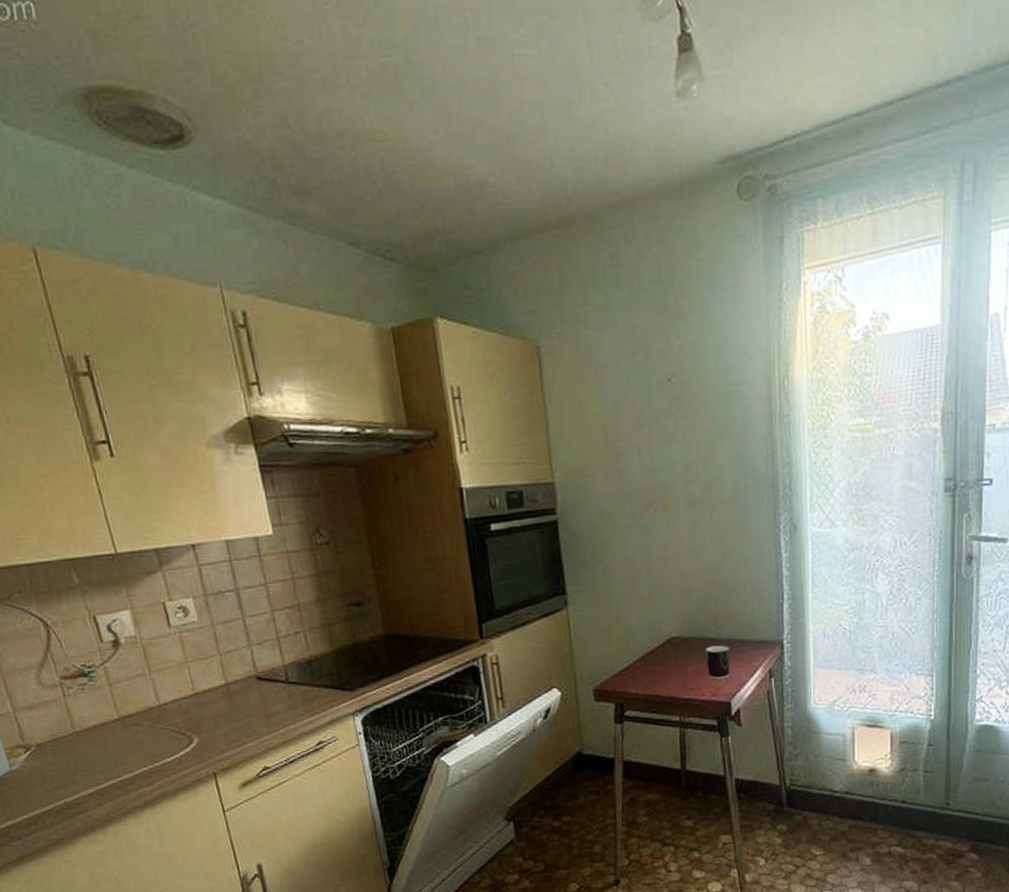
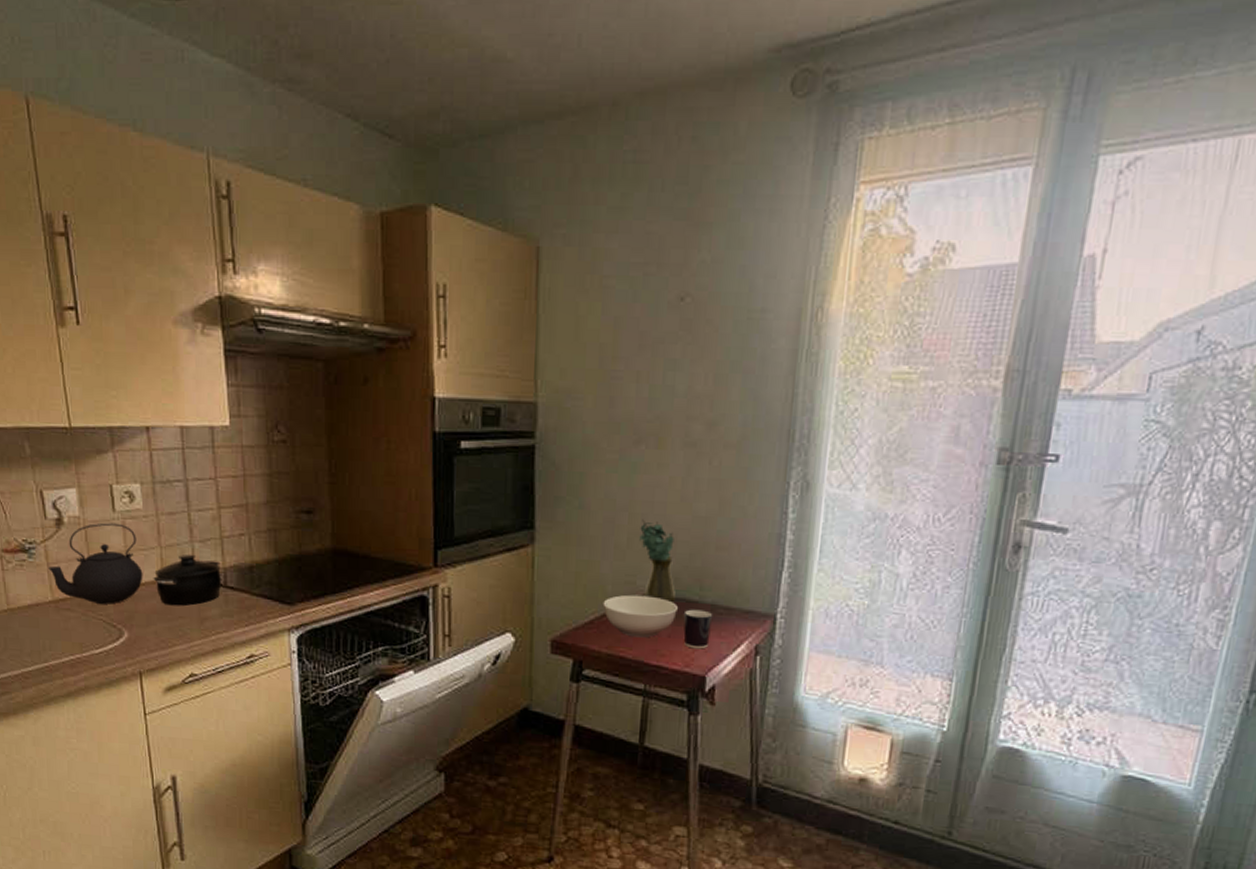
kettle: none [110,637,207,715] -> present [48,523,143,604]
saucepan: none [216,656,284,707] -> present [153,554,221,606]
bowl: none [634,639,700,677] -> present [603,594,679,638]
vase: none [658,573,696,643] -> present [639,519,675,603]

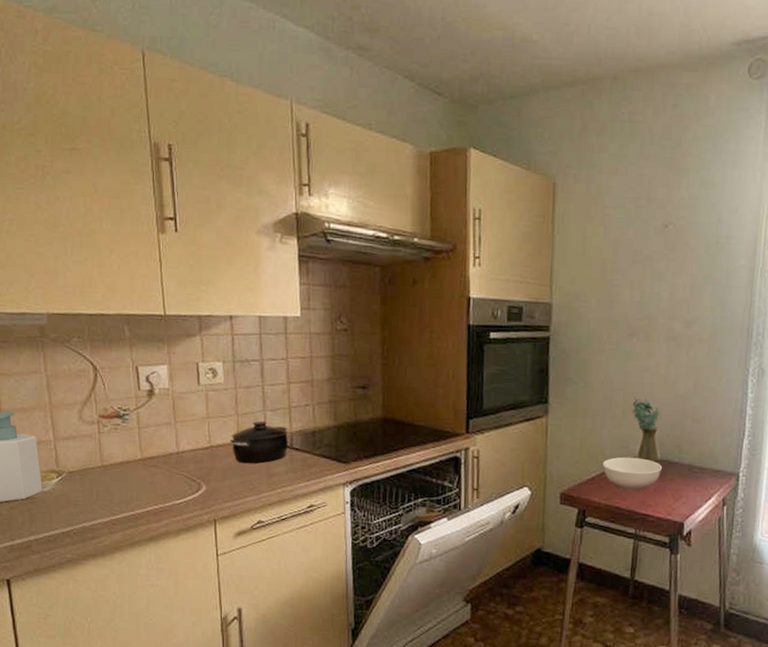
kettle: present [48,523,143,604] -> none [139,394,221,462]
mug: present [683,609,713,650] -> none [666,468,690,501]

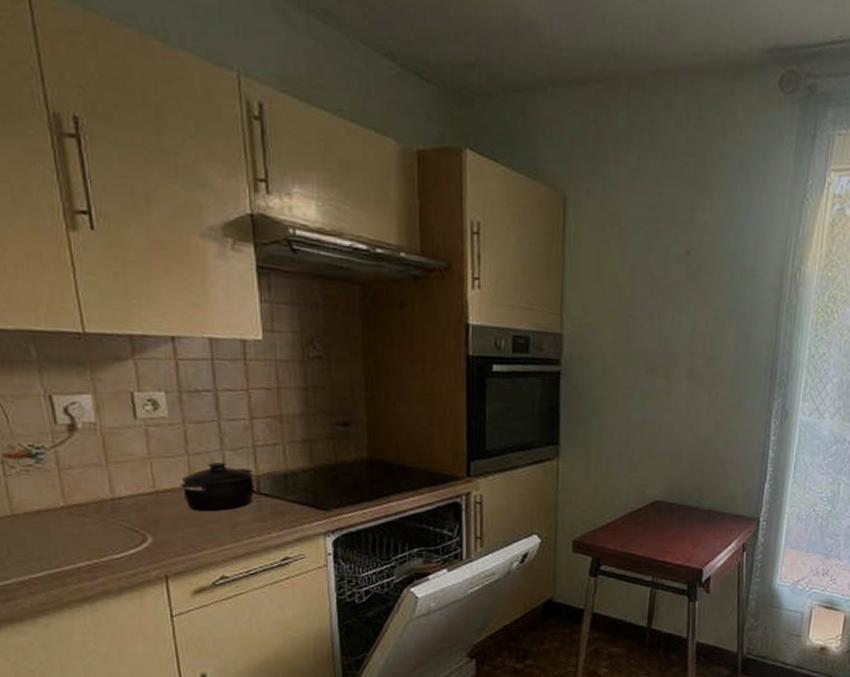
bowl: present [602,457,663,492] -> none [618,502,682,538]
vase: present [632,397,660,464] -> none [650,438,679,509]

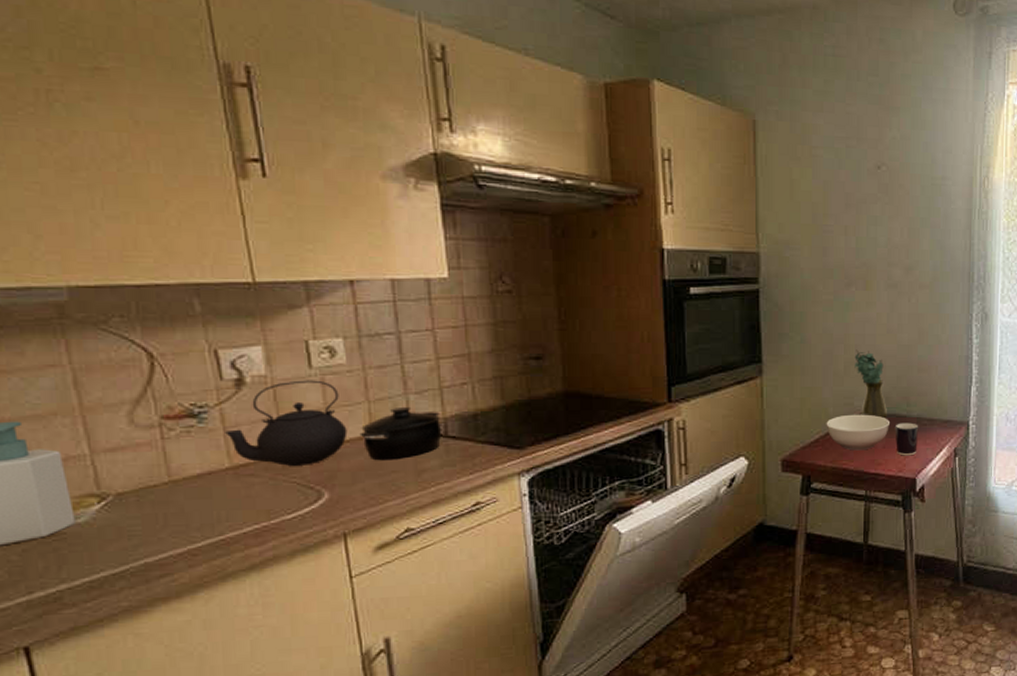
kettle: none [59,429,169,510] -> present [225,380,348,466]
bowl: none [618,502,682,538] -> present [826,414,891,451]
vase: none [650,438,679,509] -> present [854,349,887,419]
mug: none [685,514,710,547] -> present [894,422,919,456]

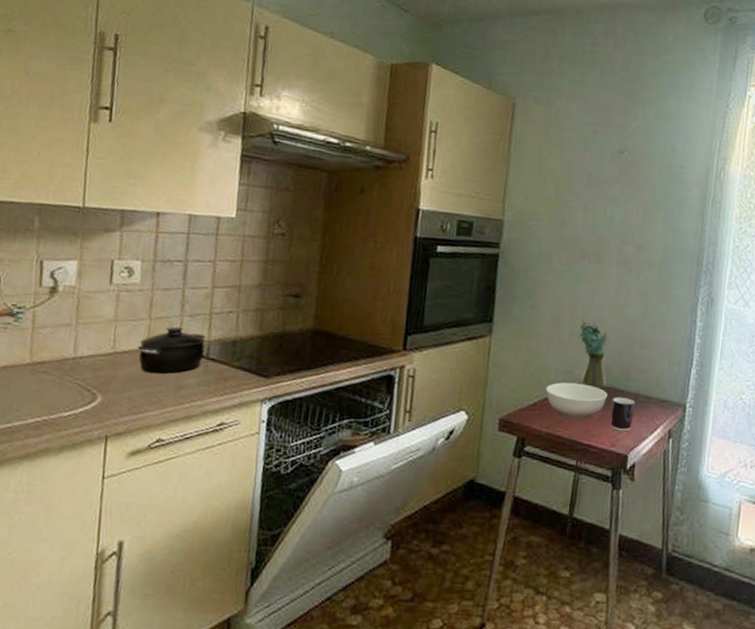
kettle: present [225,380,348,466] -> none [33,293,129,370]

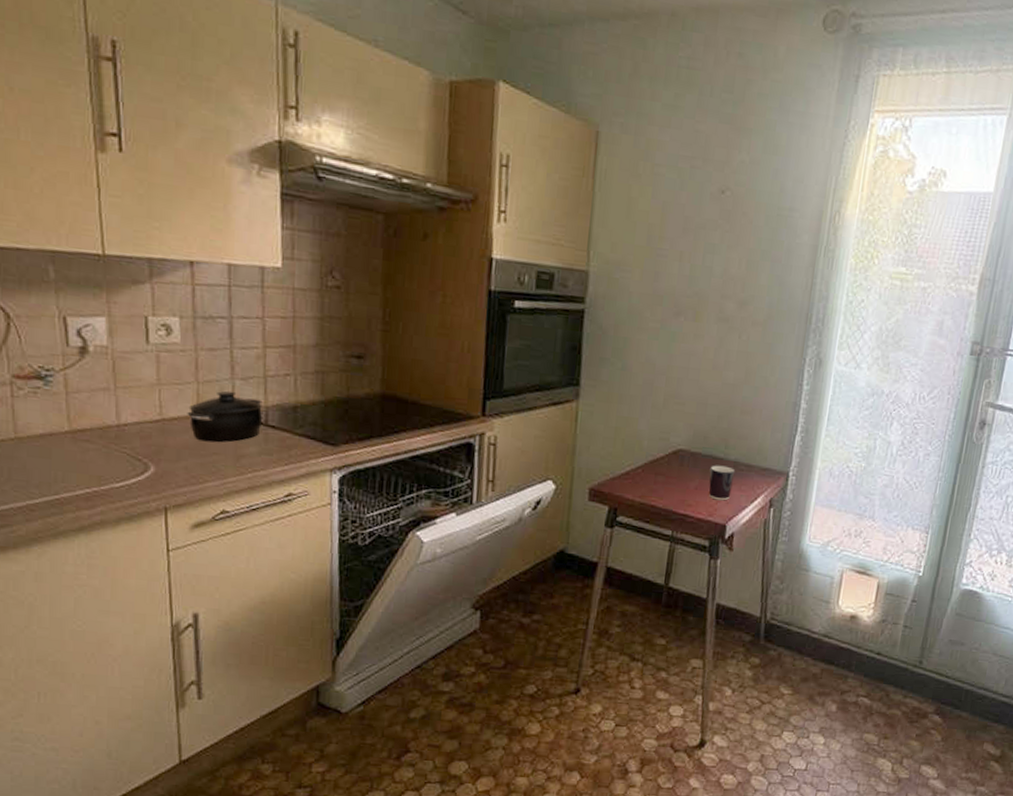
bowl: present [545,382,608,420] -> none [638,450,706,489]
vase: present [579,320,607,391] -> none [674,383,705,459]

